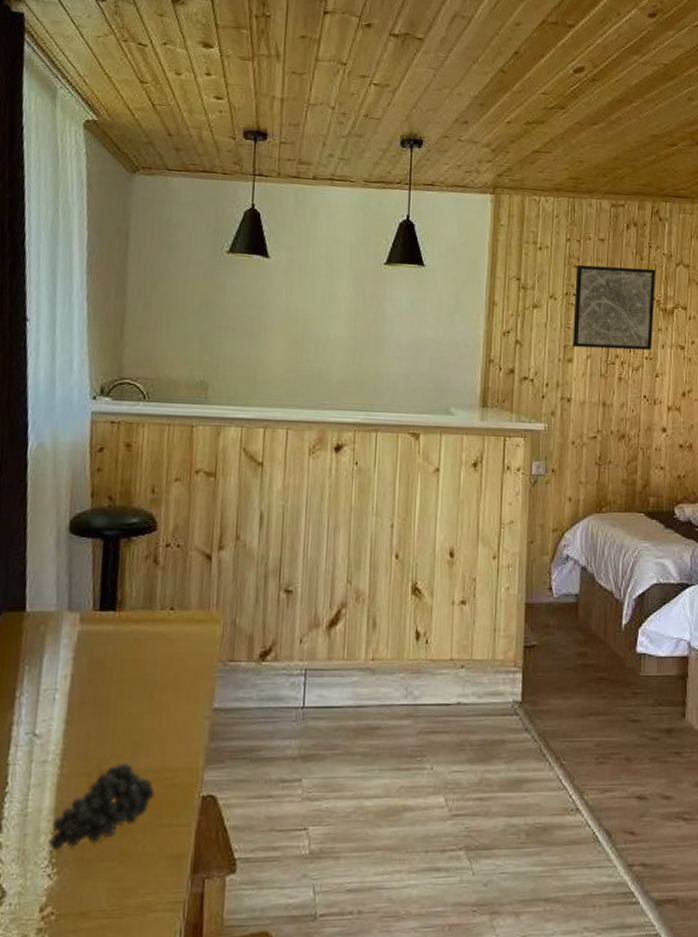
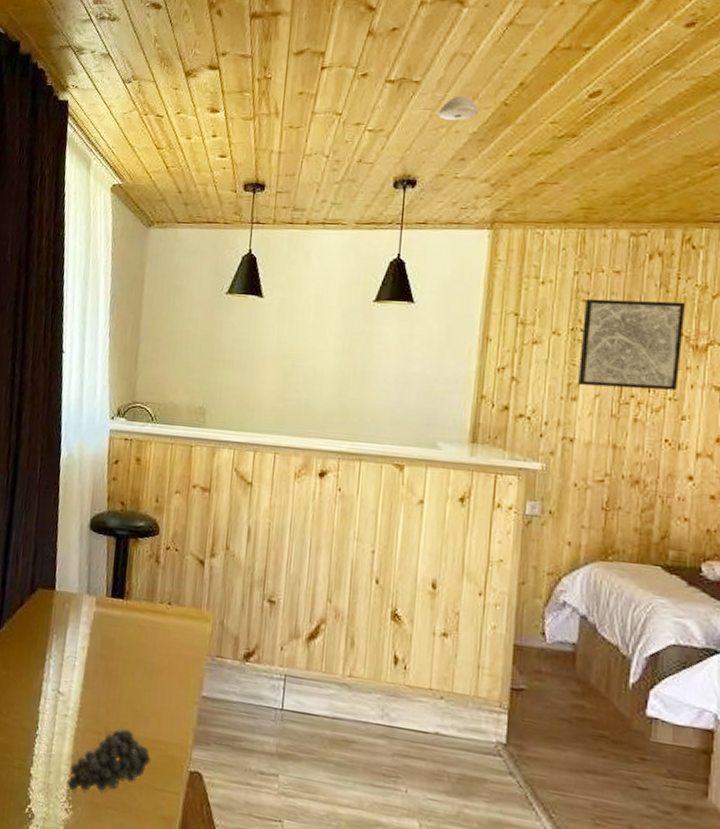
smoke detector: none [441,58,479,83] -> present [438,96,479,120]

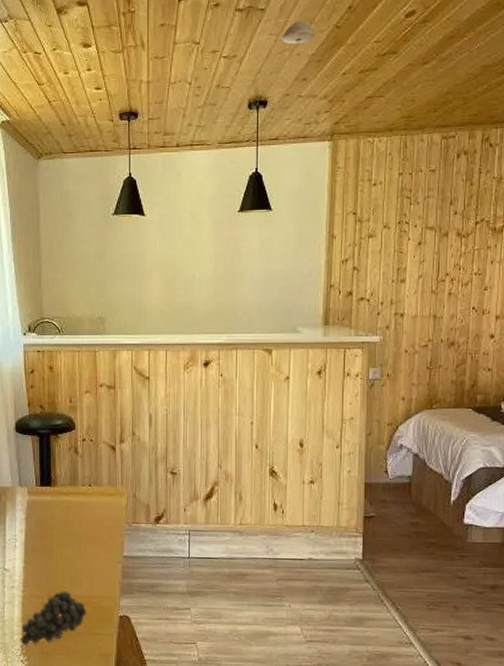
wall art: present [578,298,687,391] -> none [405,192,486,270]

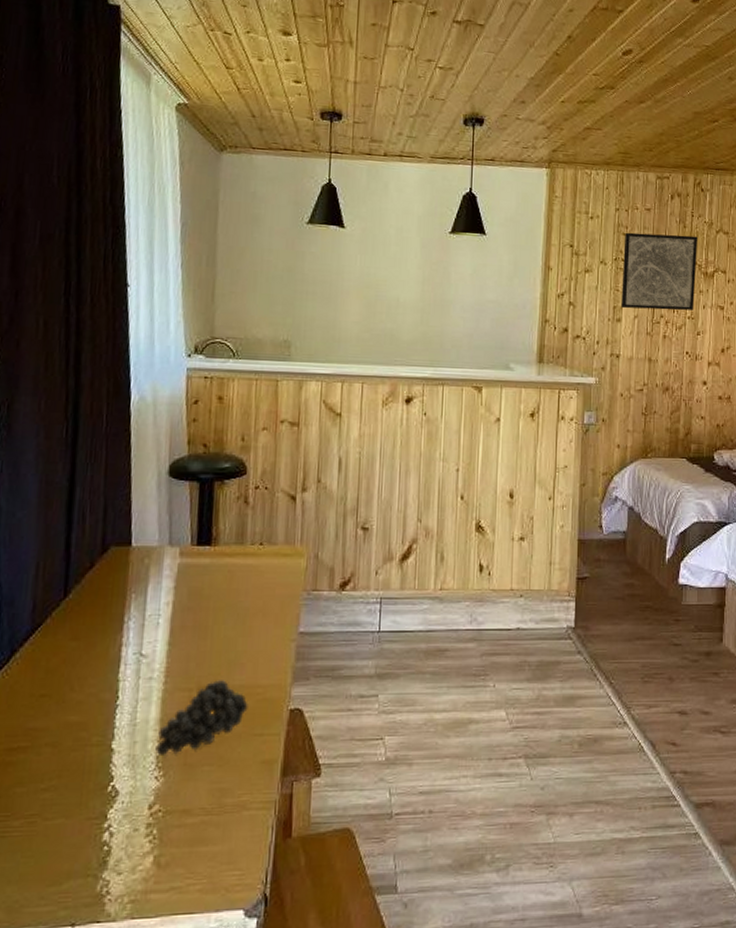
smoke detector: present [282,21,316,44] -> none [500,42,536,66]
wall art: none [405,192,486,270] -> present [621,232,699,311]

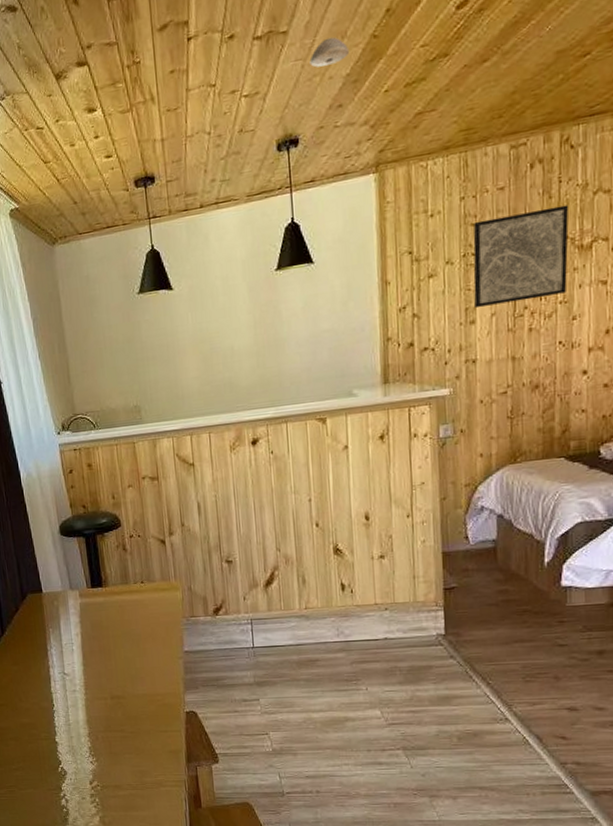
fruit: present [155,680,248,755] -> none [87,691,152,746]
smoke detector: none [500,42,536,66] -> present [309,37,350,68]

